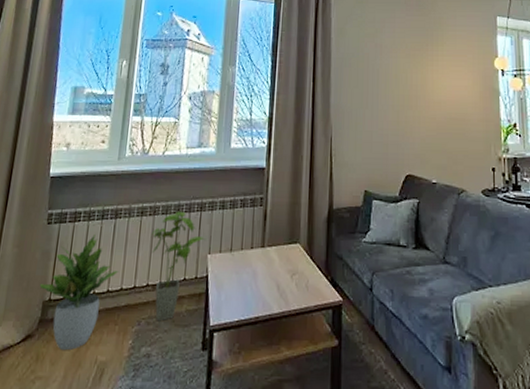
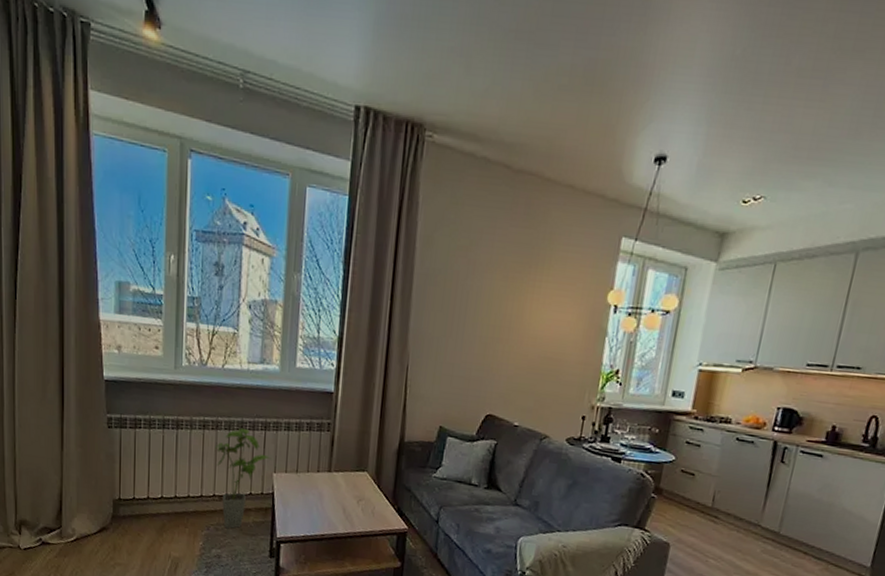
potted plant: present [39,234,119,350] -> none [108,442,185,544]

